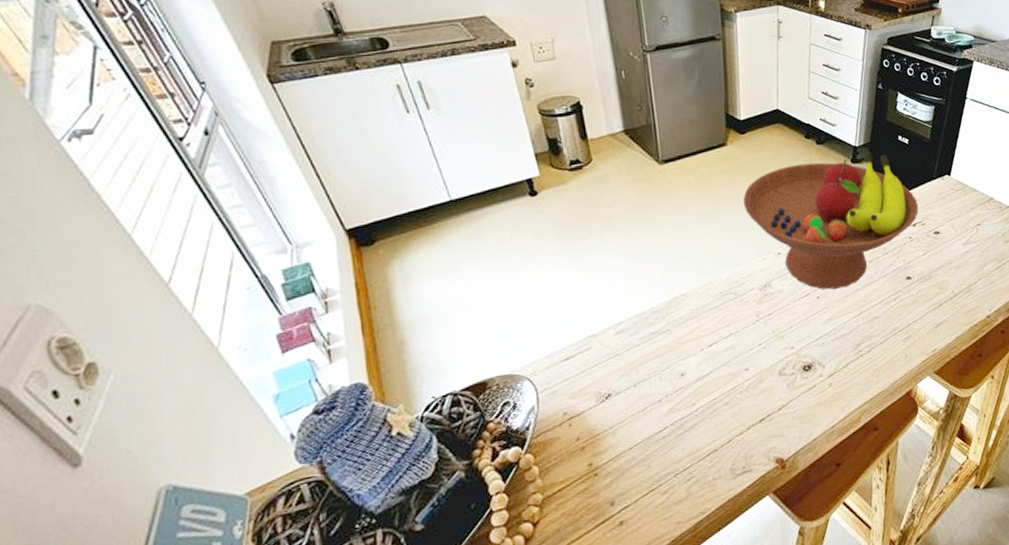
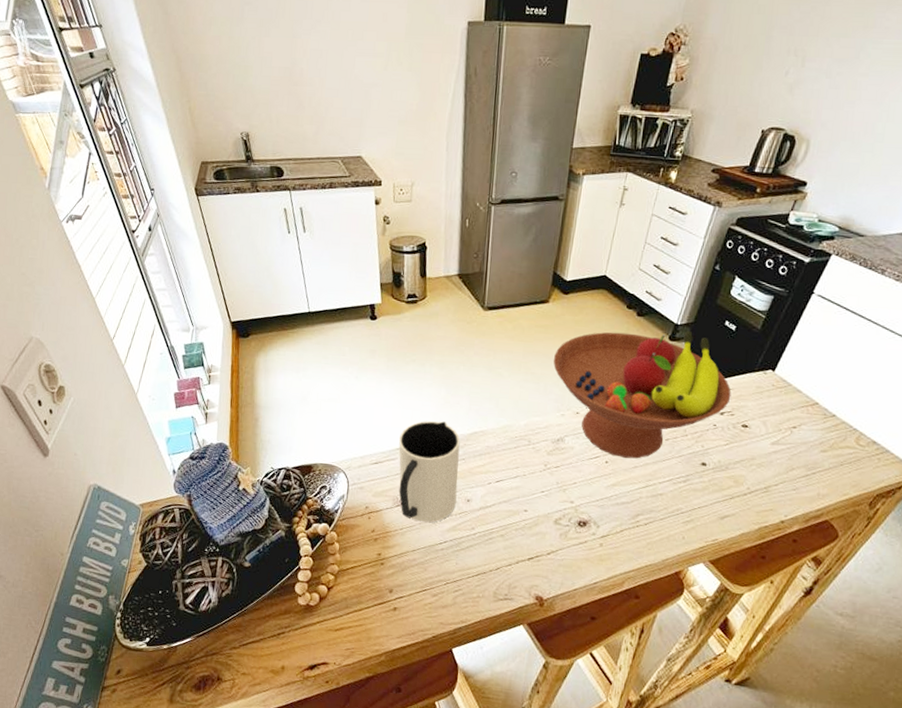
mug: none [589,293,670,414] -> present [398,421,460,523]

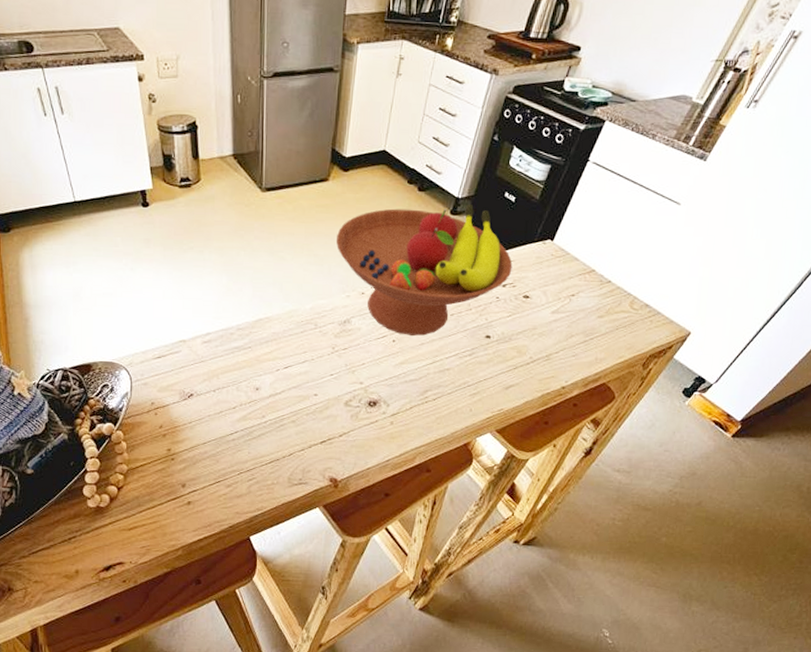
mug: present [398,421,460,523] -> none [182,310,246,414]

